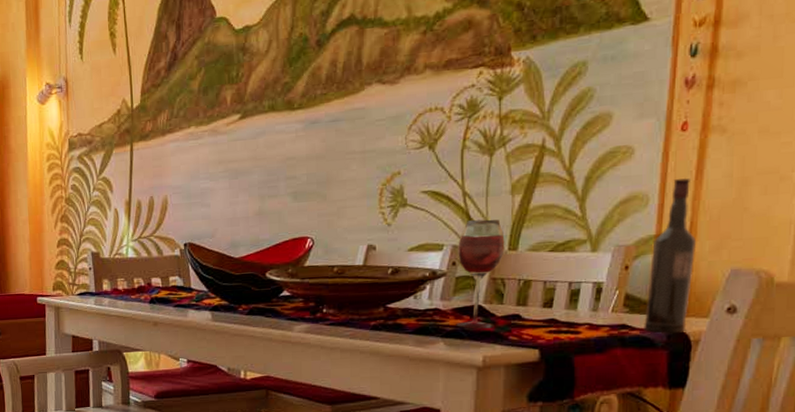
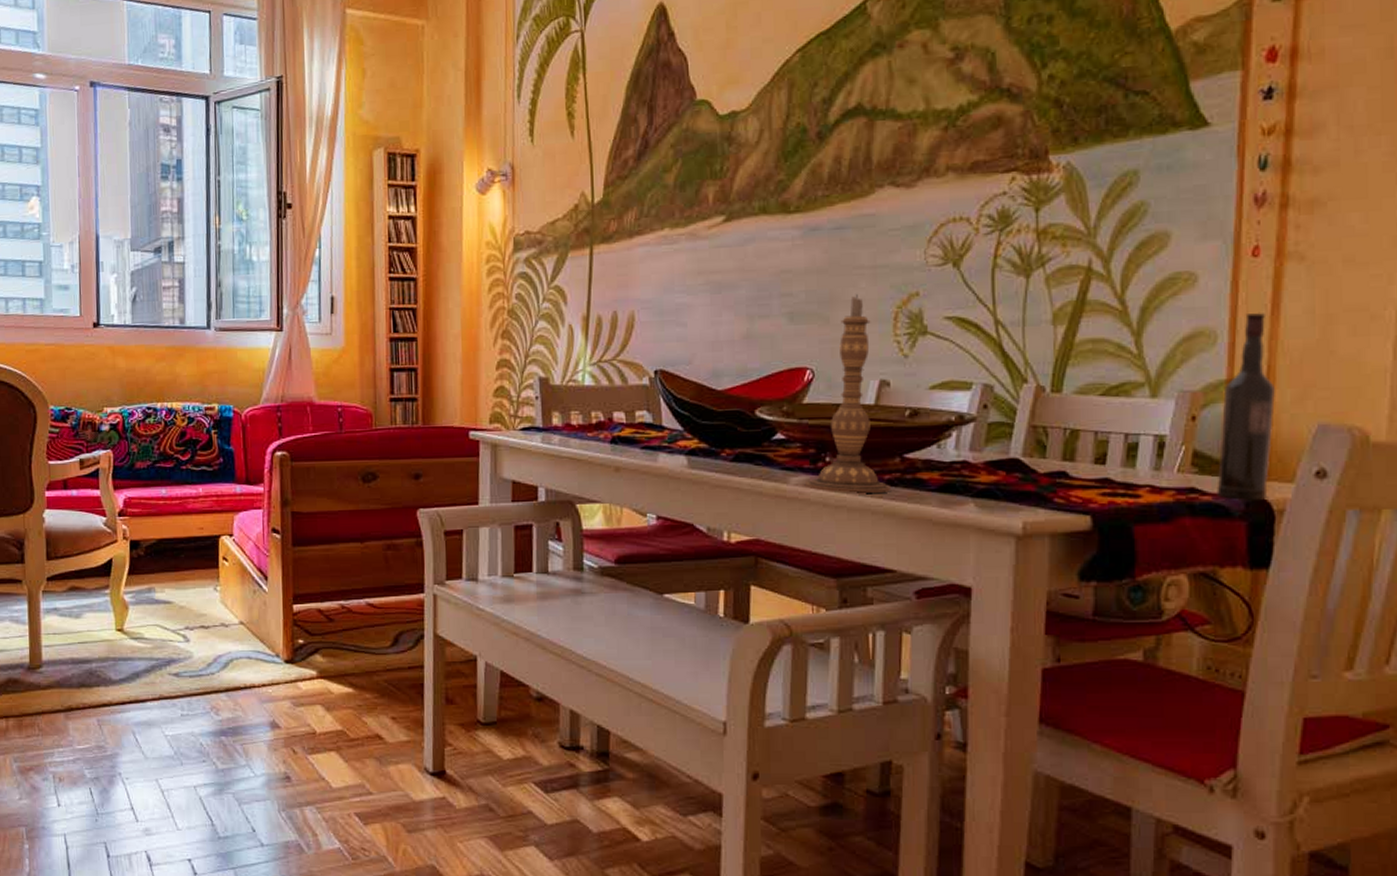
candlestick: none [307,174,377,337] -> present [806,293,892,493]
wineglass: present [456,219,505,329] -> none [989,354,1047,488]

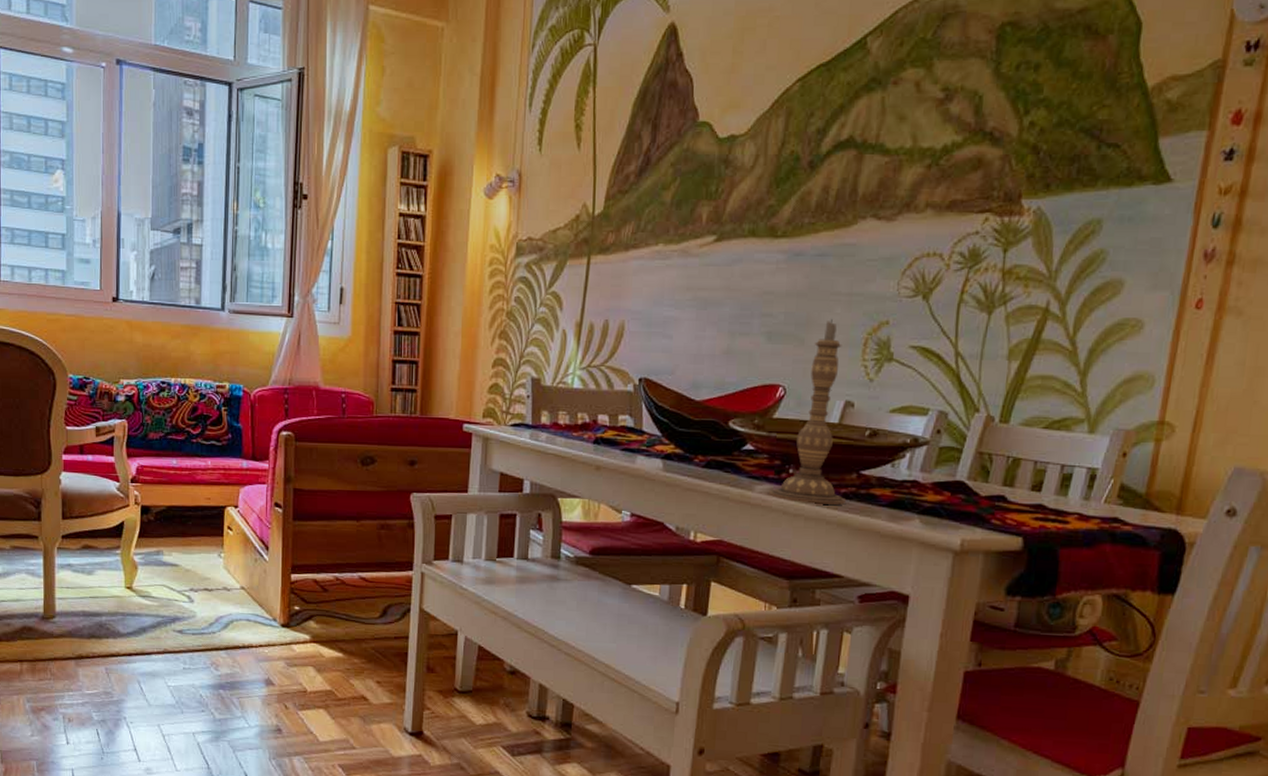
wine bottle: present [1217,312,1275,502] -> none [1137,360,1201,534]

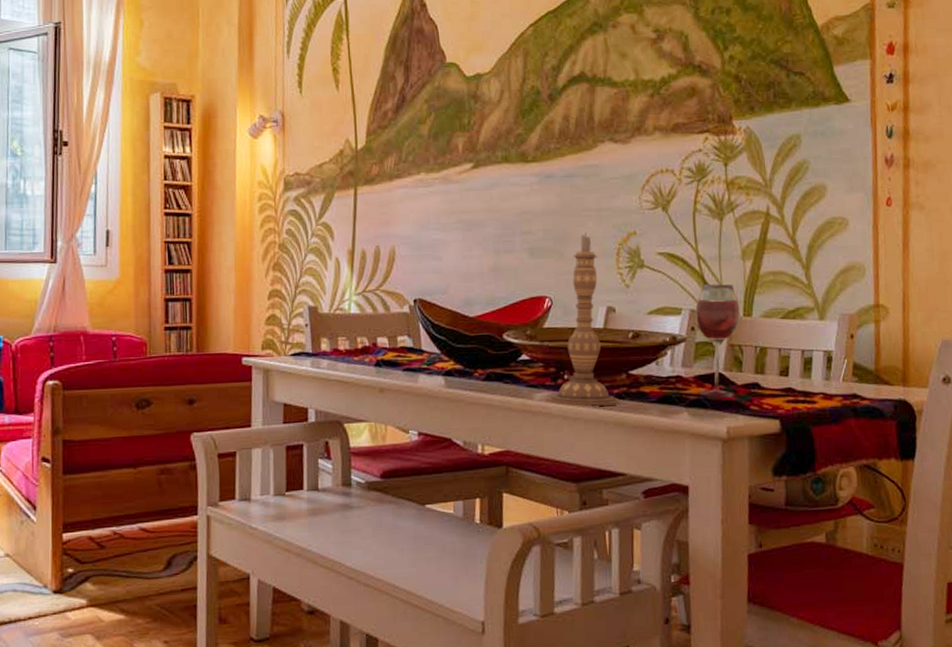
wineglass: none [934,385,997,508] -> present [695,284,740,398]

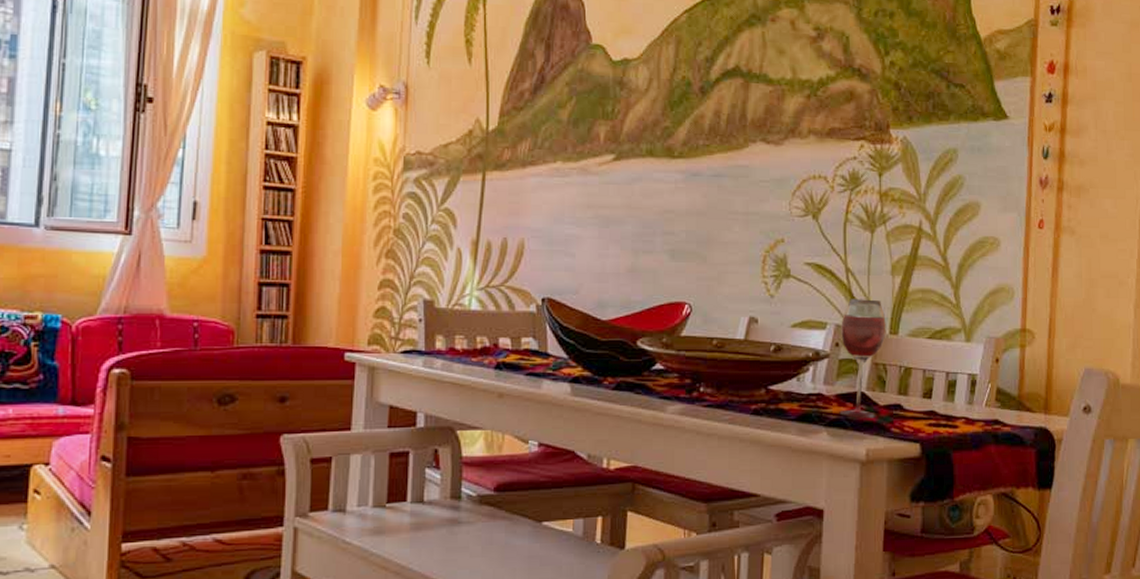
candlestick: present [548,232,620,407] -> none [681,236,757,422]

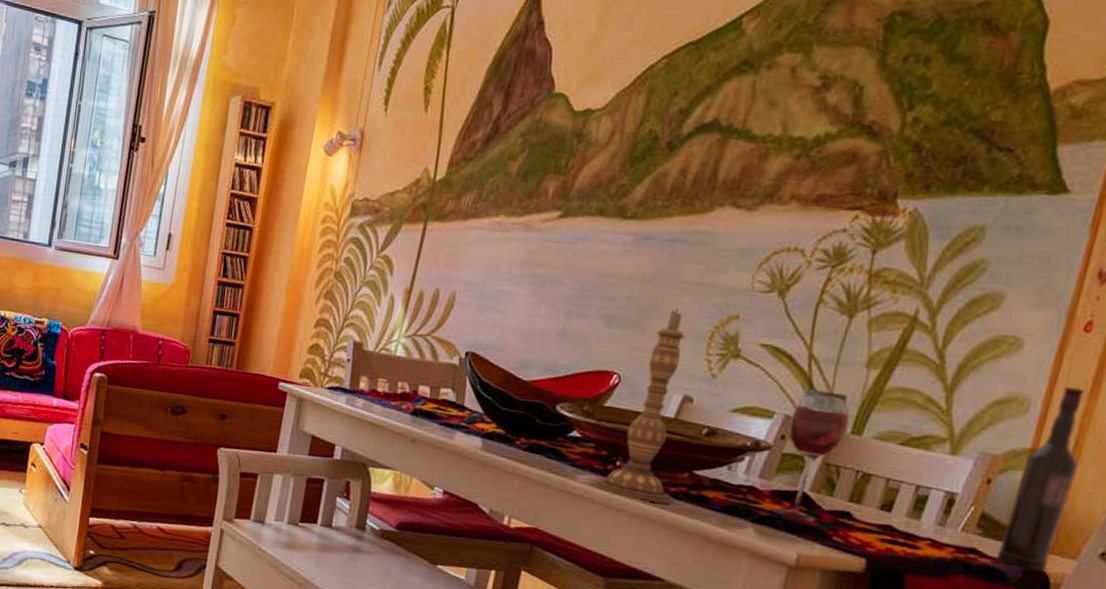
candlestick: none [681,236,757,422] -> present [592,307,686,504]
wine bottle: none [1014,274,1055,432] -> present [996,387,1084,573]

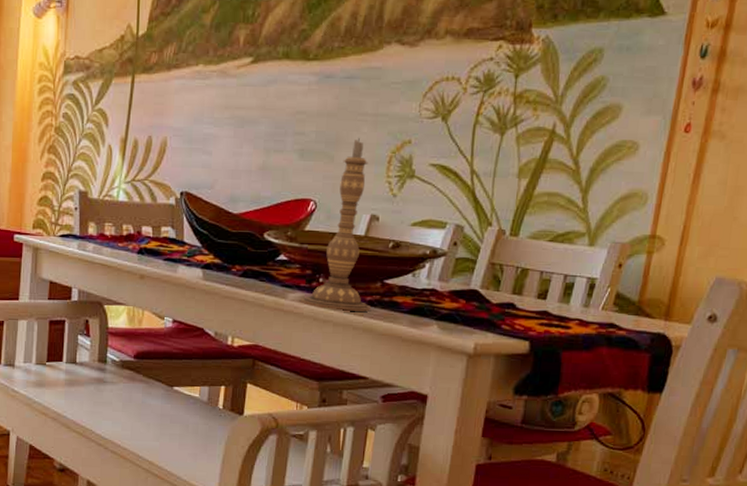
wineglass: present [771,389,850,523] -> none [451,200,508,315]
wine bottle: present [996,387,1084,573] -> none [630,180,688,338]

